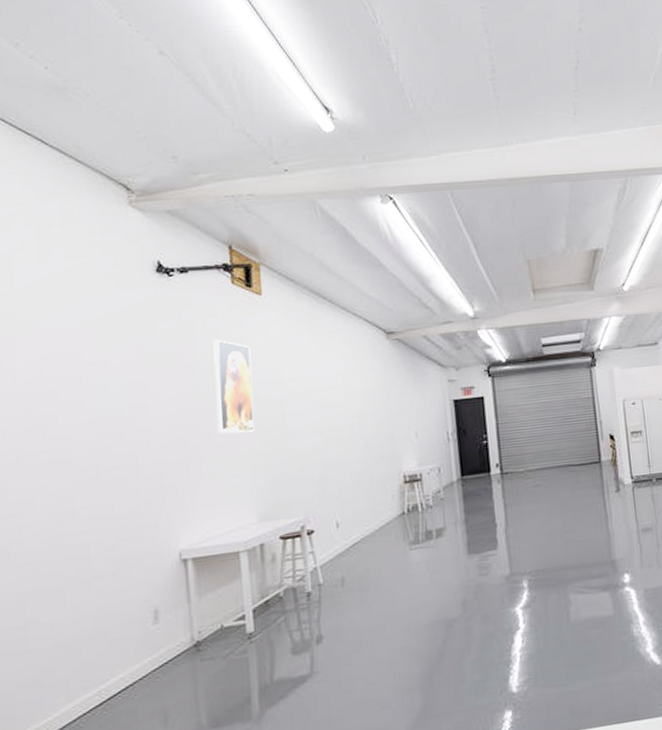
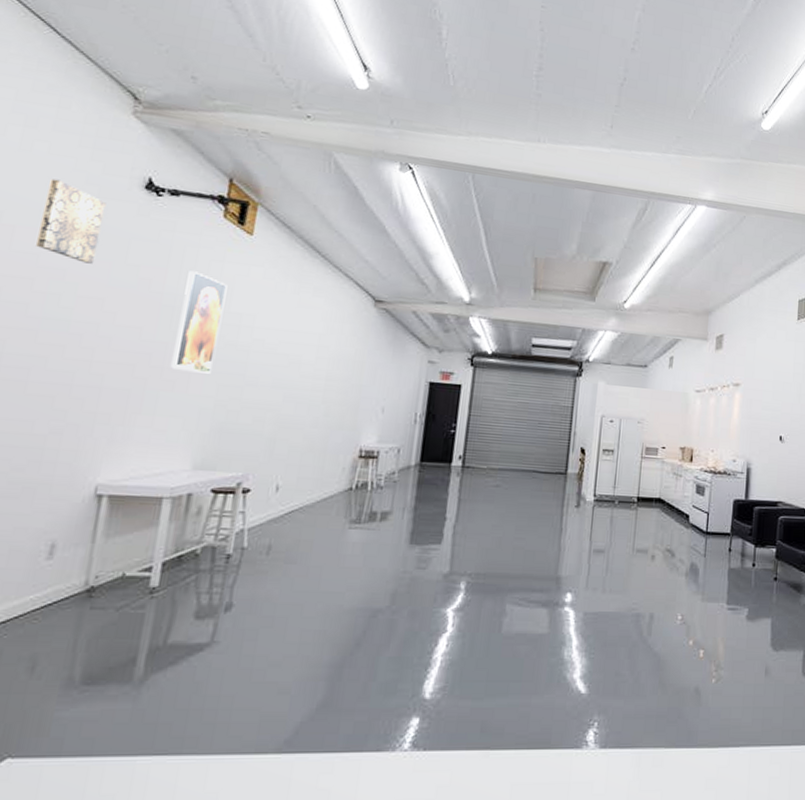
wall art: none [73,280,129,353] -> present [36,178,106,264]

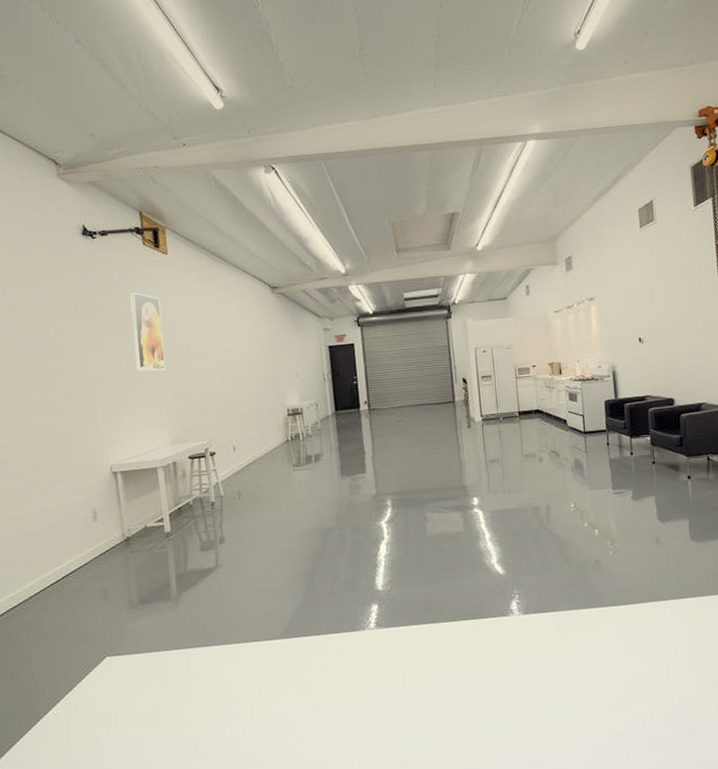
wall art: present [36,178,106,264] -> none [17,242,64,303]

